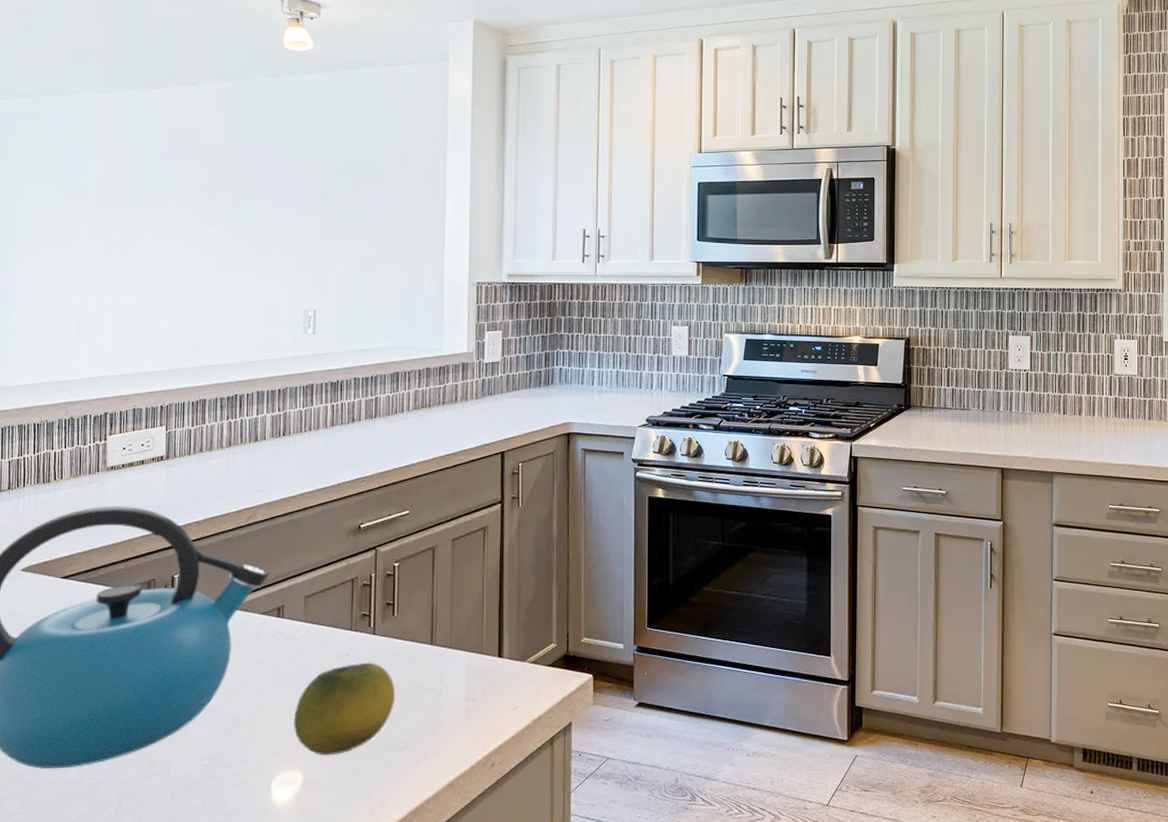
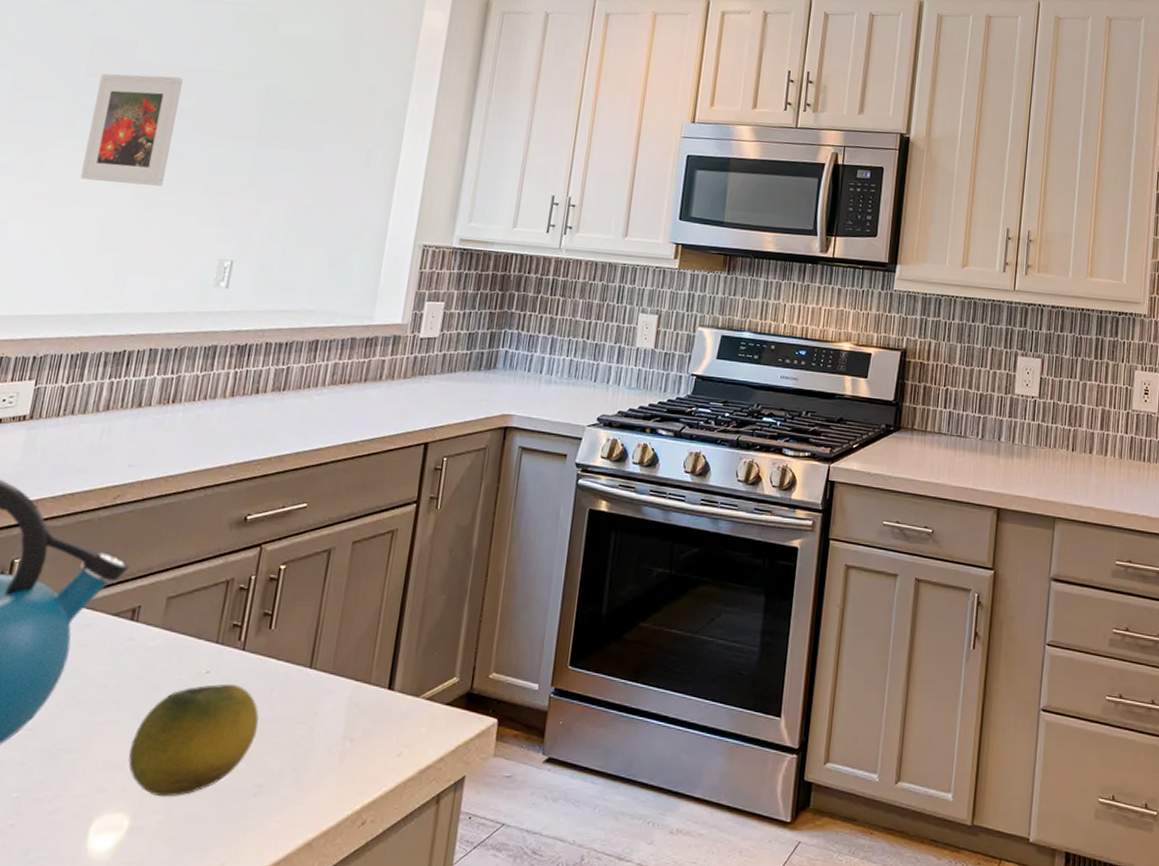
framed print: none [174,153,248,251] -> present [80,73,183,186]

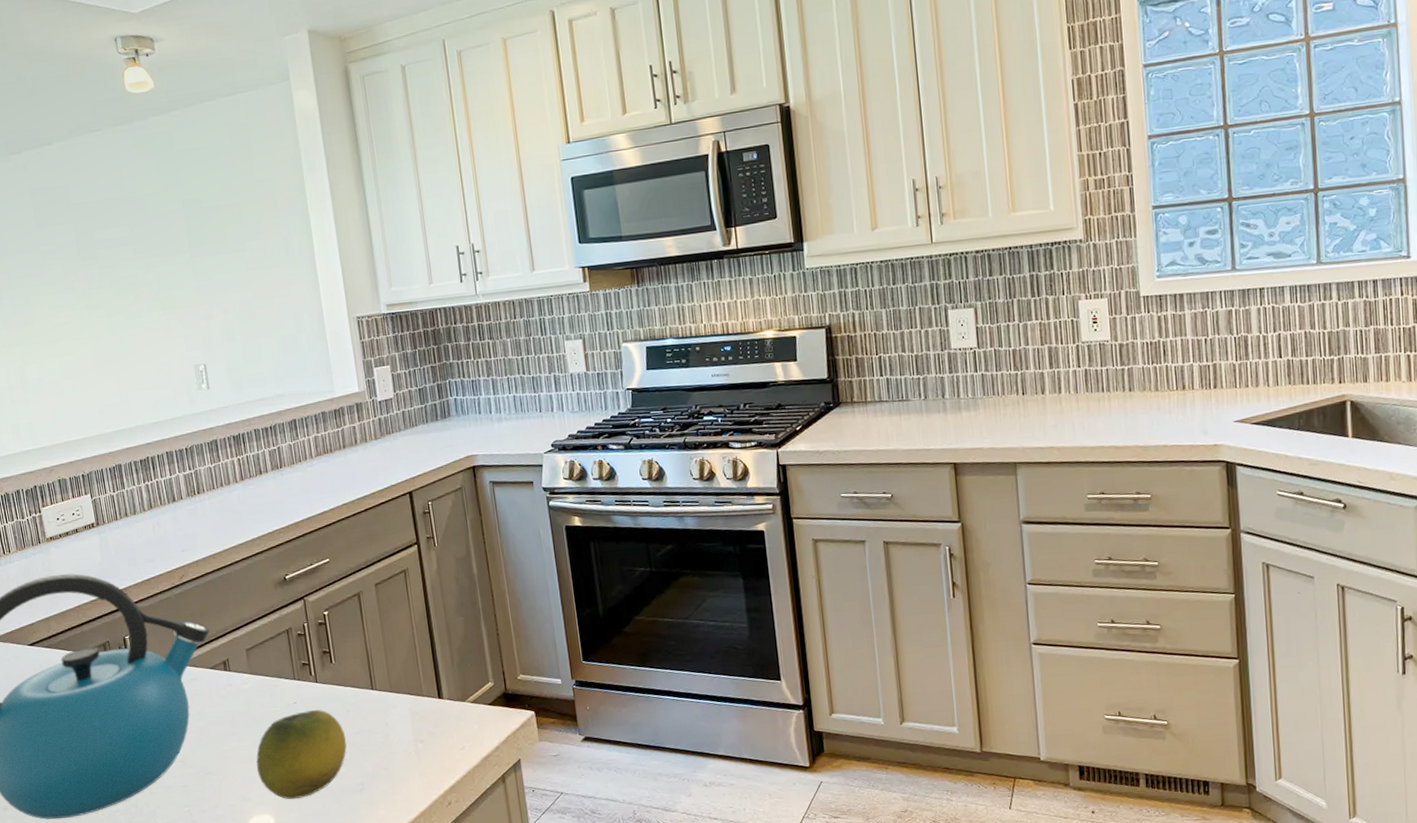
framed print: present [80,73,183,186] -> none [48,210,129,318]

